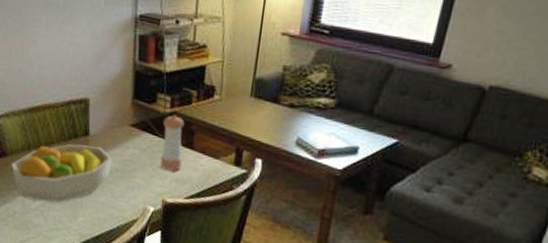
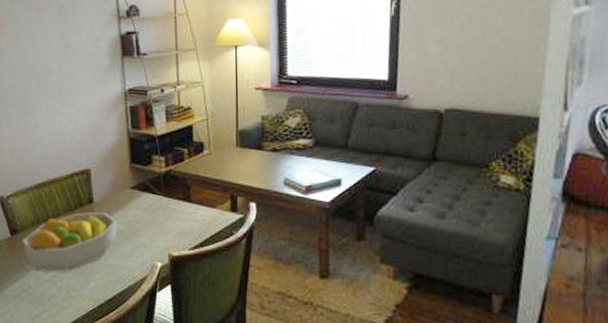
pepper shaker: present [159,115,184,171] -> none [160,173,182,226]

